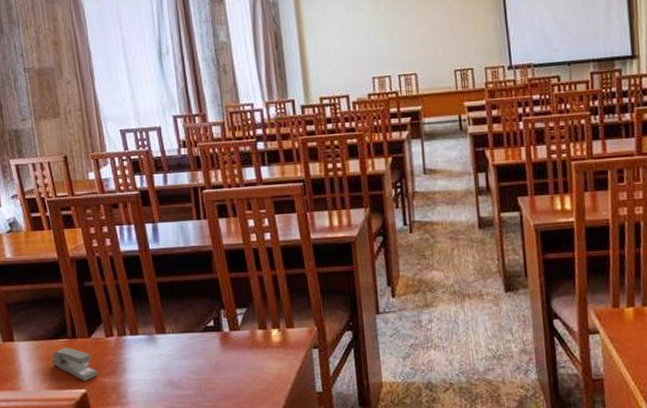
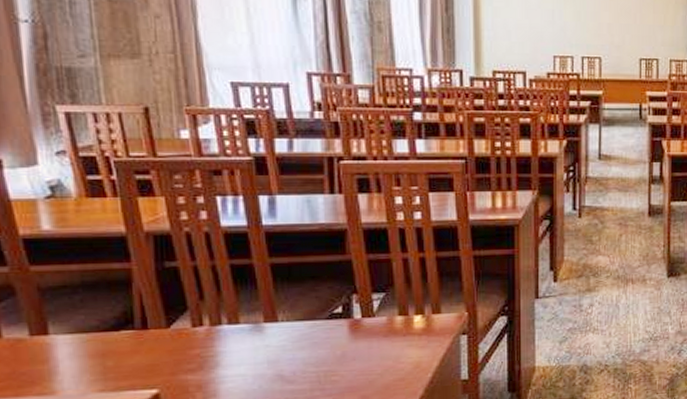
stapler: present [52,347,98,381] -> none [108,340,177,380]

